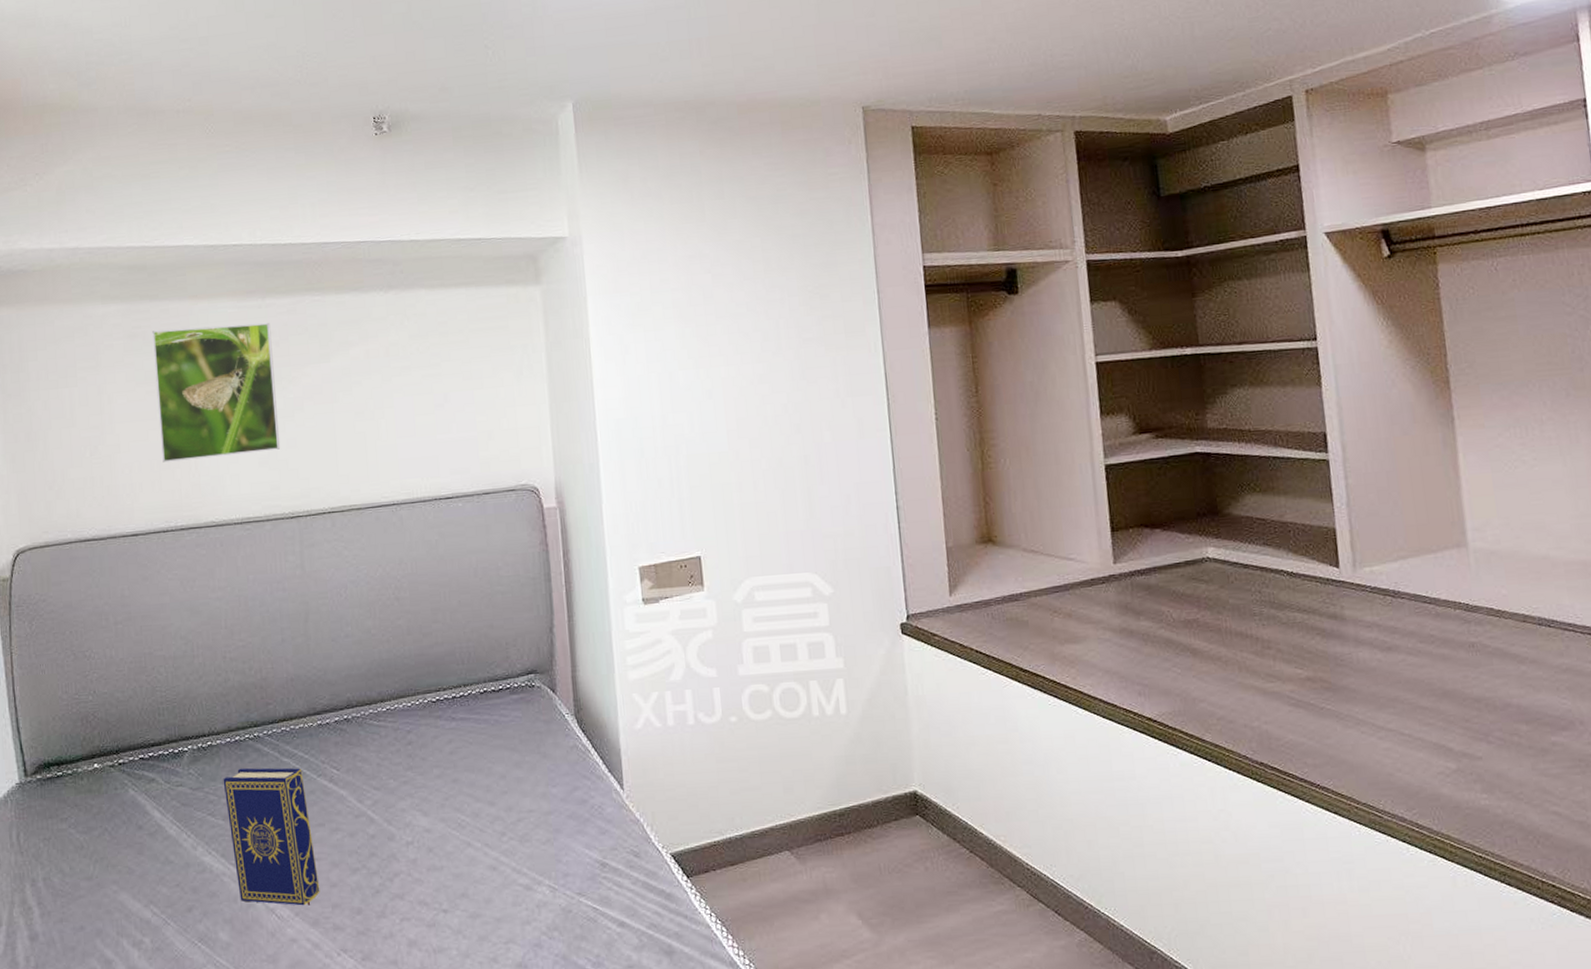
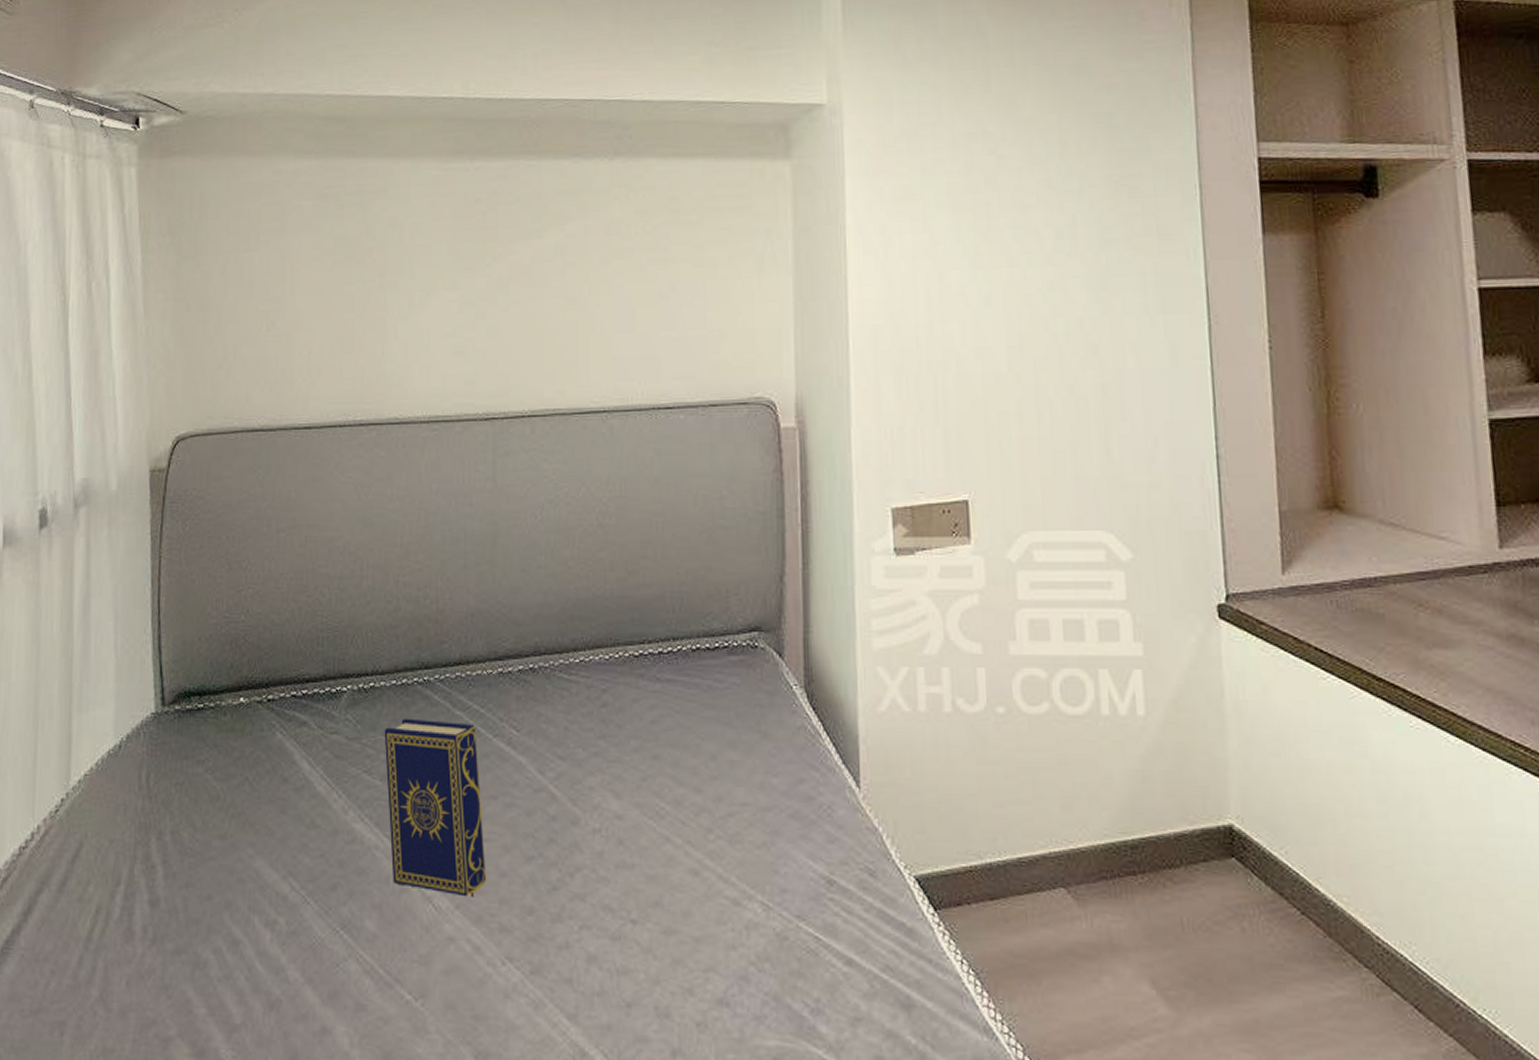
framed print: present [152,322,281,462] -> none [345,188,479,345]

